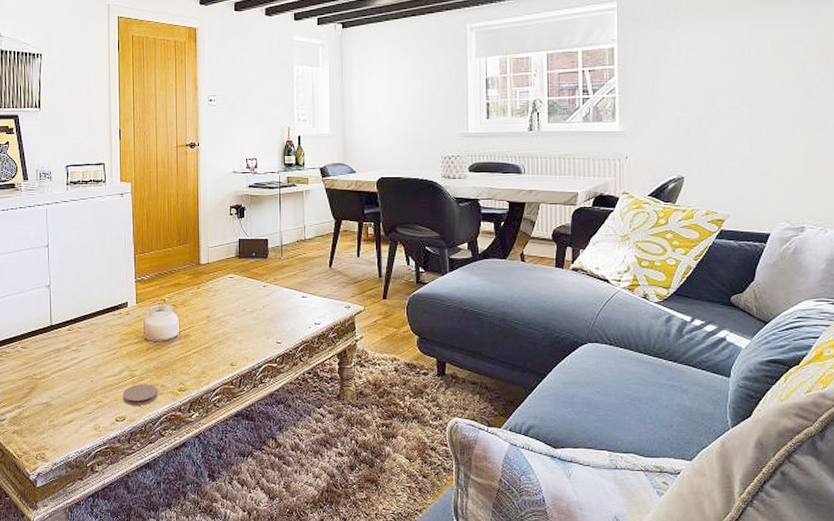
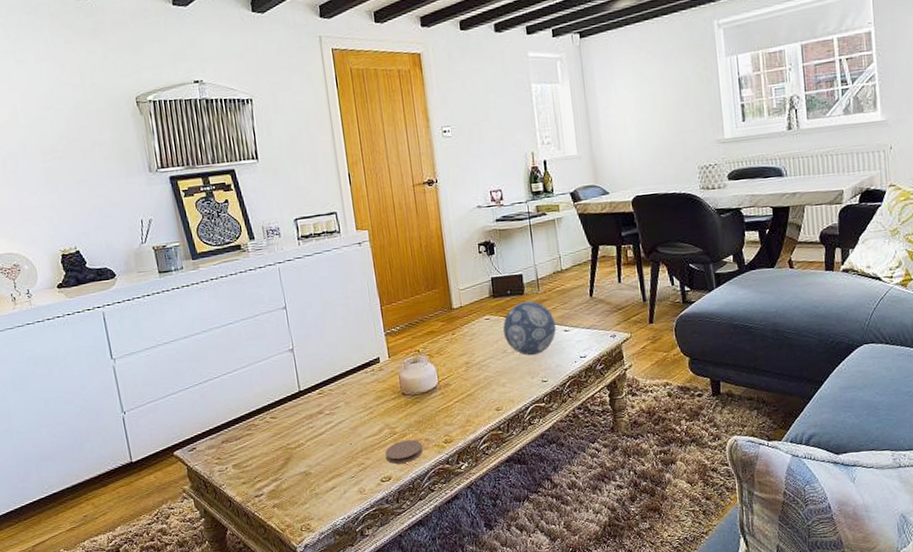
decorative ball: none [245,265,294,317] -> present [503,301,556,356]

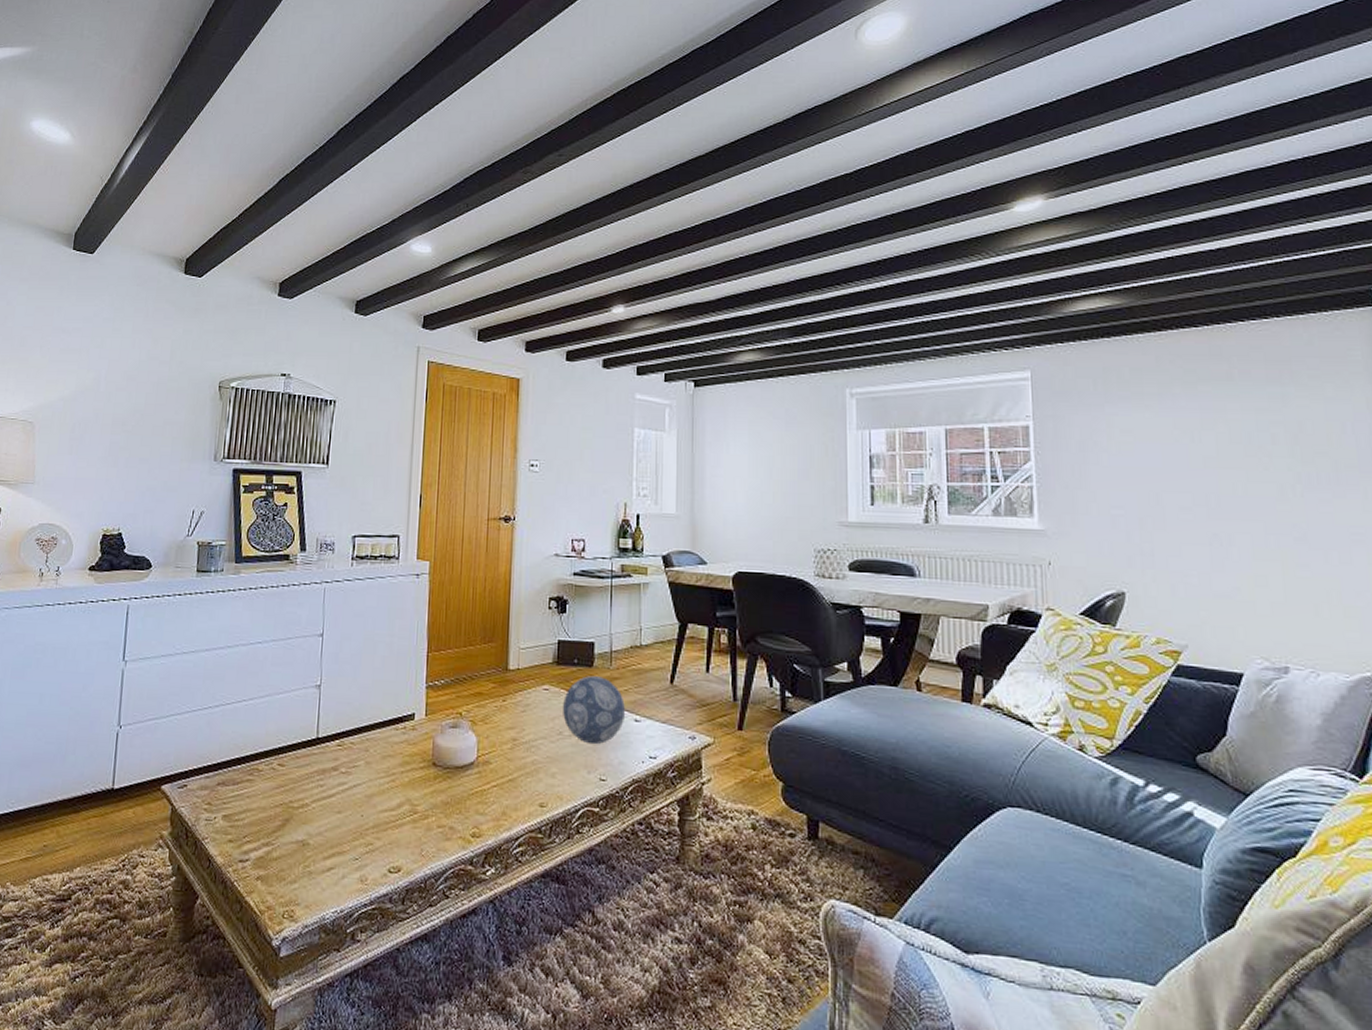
coaster: present [385,439,423,464] -> none [399,823,444,854]

